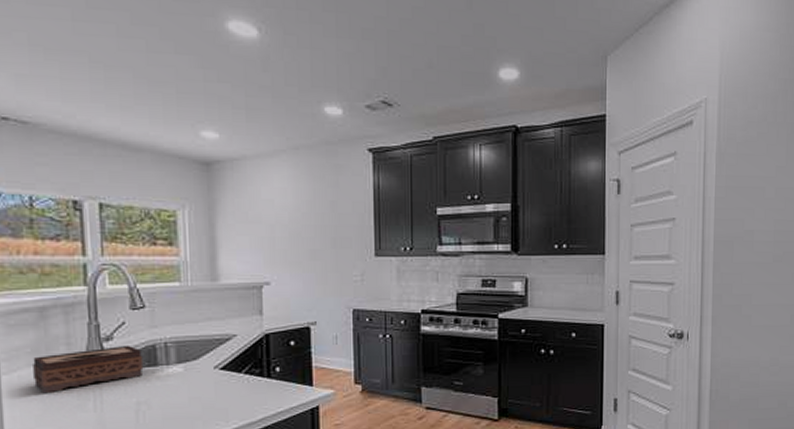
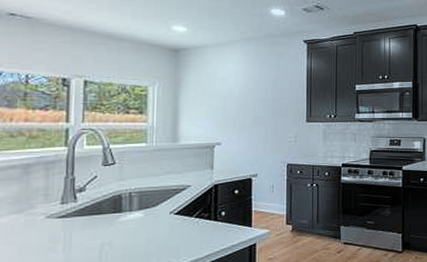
tissue box: present [33,345,144,394] -> none [12,195,110,238]

